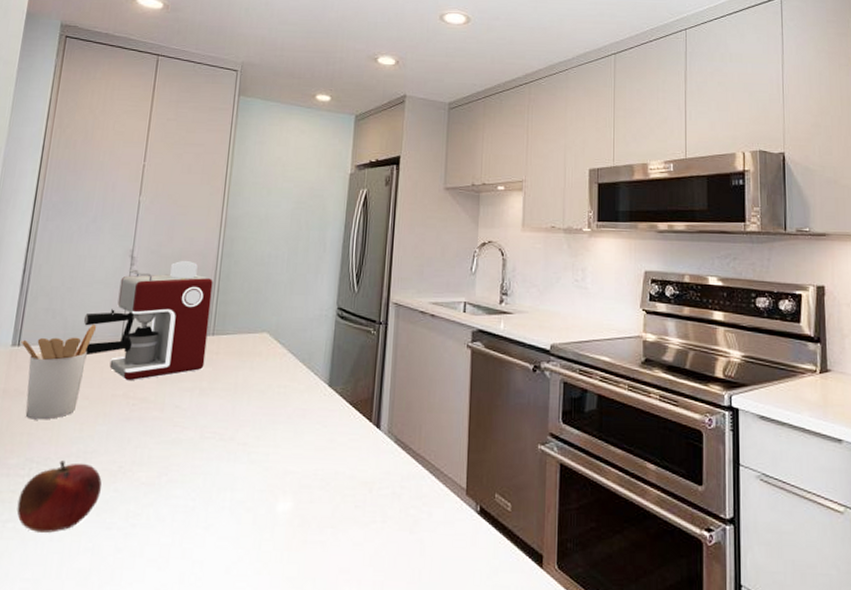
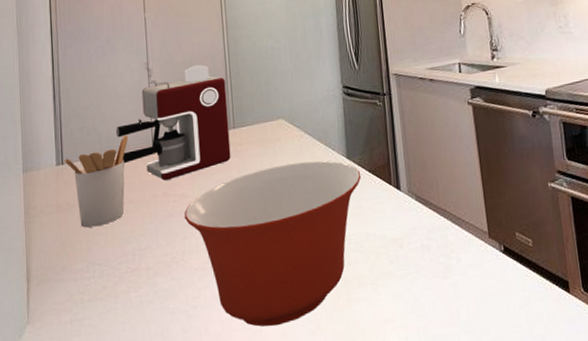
fruit: present [17,460,102,533] -> none [89,259,161,326]
mixing bowl: none [140,382,341,560] -> present [184,160,362,327]

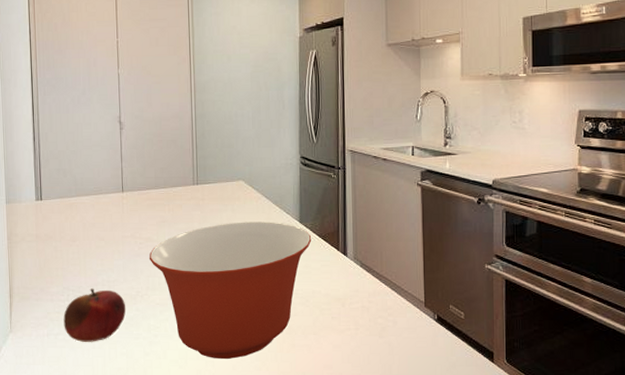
utensil holder: present [63,134,129,228] -> none [41,179,101,258]
fruit: none [89,259,161,326] -> present [63,288,126,342]
coffee maker: present [115,64,231,182] -> none [89,122,194,225]

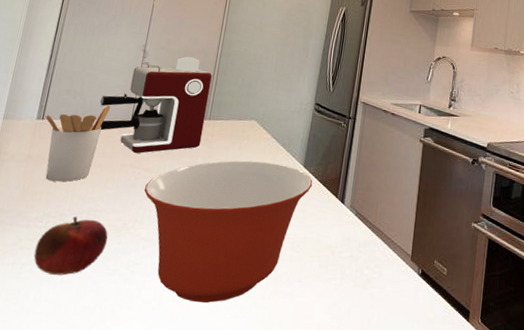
utensil holder: none [41,179,101,258] -> present [44,104,111,182]
coffee maker: none [89,122,194,225] -> present [99,56,212,154]

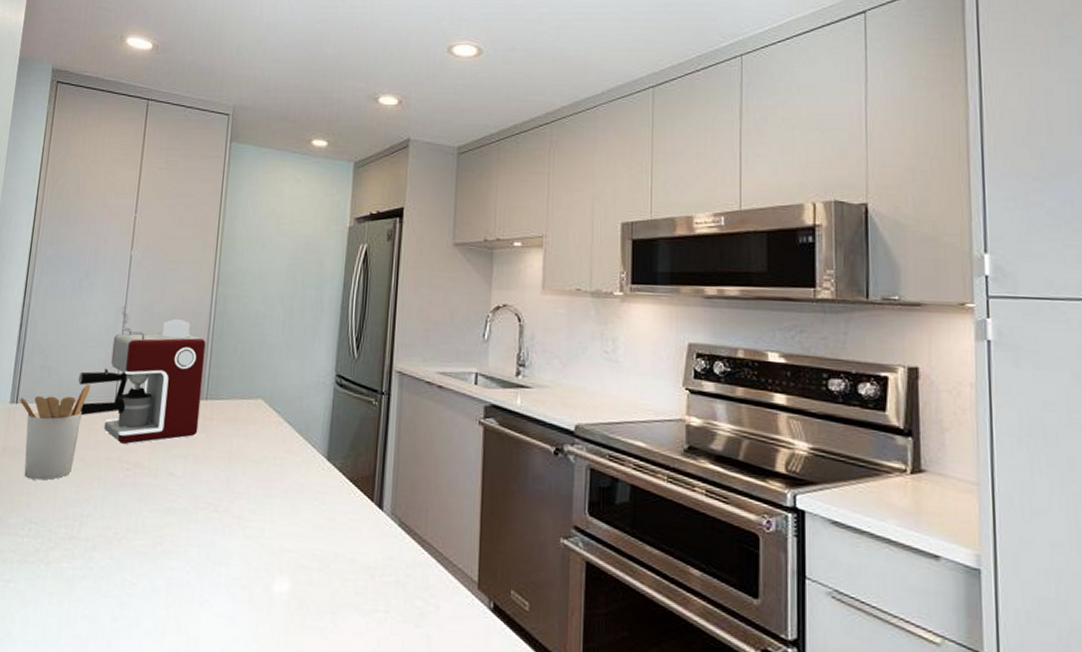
fruit: present [34,216,108,276] -> none [17,523,98,596]
mixing bowl: present [143,160,313,304] -> none [135,452,340,638]

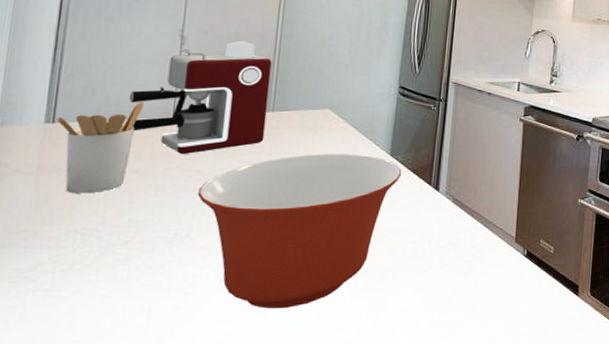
mixing bowl: none [135,452,340,638] -> present [197,153,402,309]

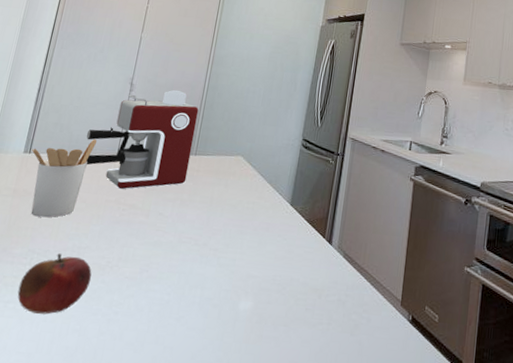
fruit: none [61,231,157,298] -> present [17,253,92,315]
mixing bowl: present [197,153,402,309] -> none [128,197,300,347]

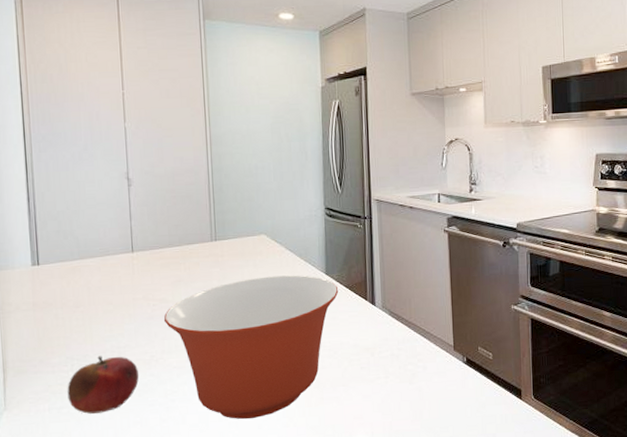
utensil holder: present [30,138,98,218] -> none [38,240,108,326]
coffee maker: present [85,89,199,190] -> none [93,177,212,286]
mixing bowl: none [128,197,300,347] -> present [163,275,339,419]

